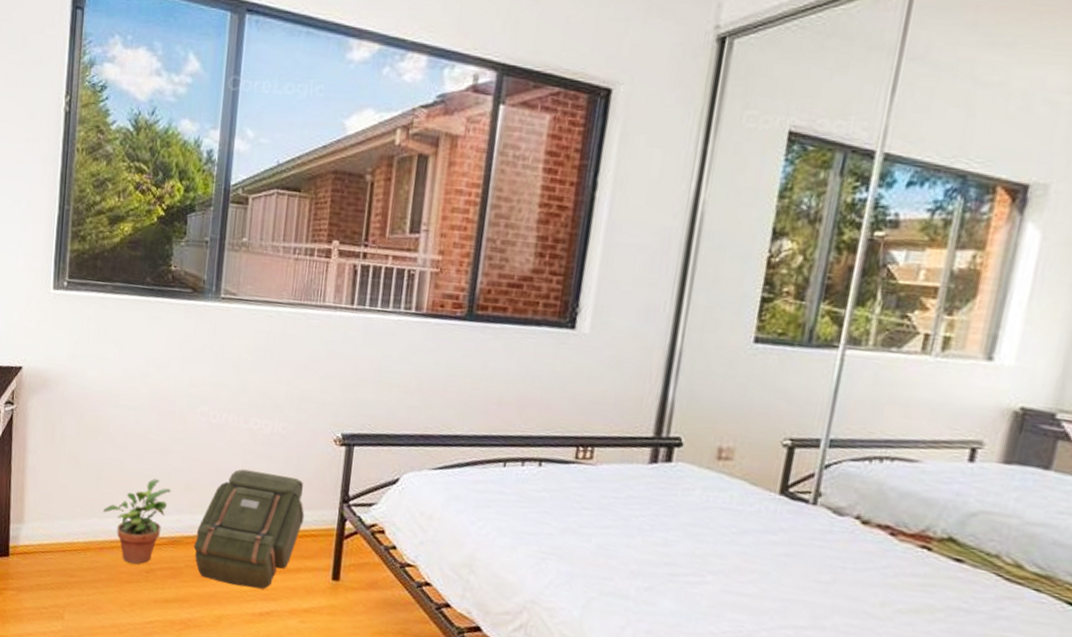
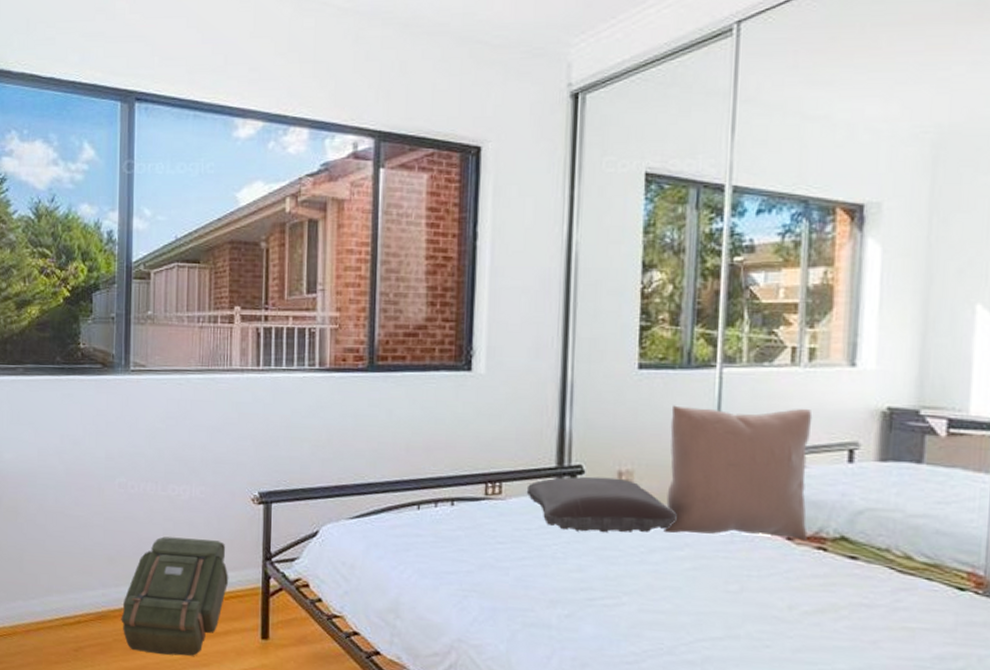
potted plant: present [102,478,172,564] -> none [26,555,95,644]
pillow: none [618,448,776,513] -> present [526,476,677,533]
pillow: none [759,384,937,539] -> present [663,405,813,542]

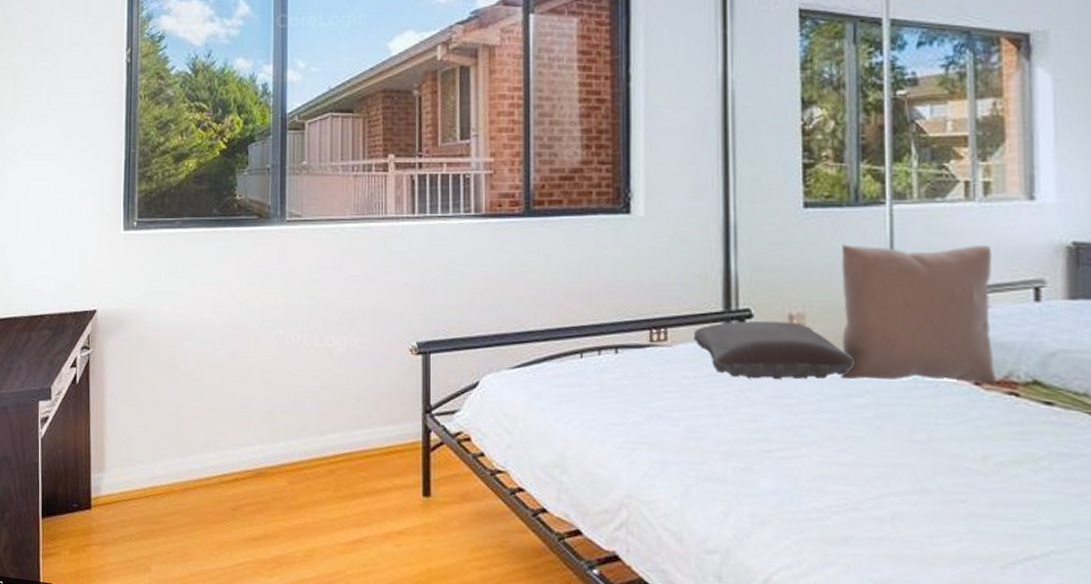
backpack: present [121,536,229,656] -> none [279,389,389,515]

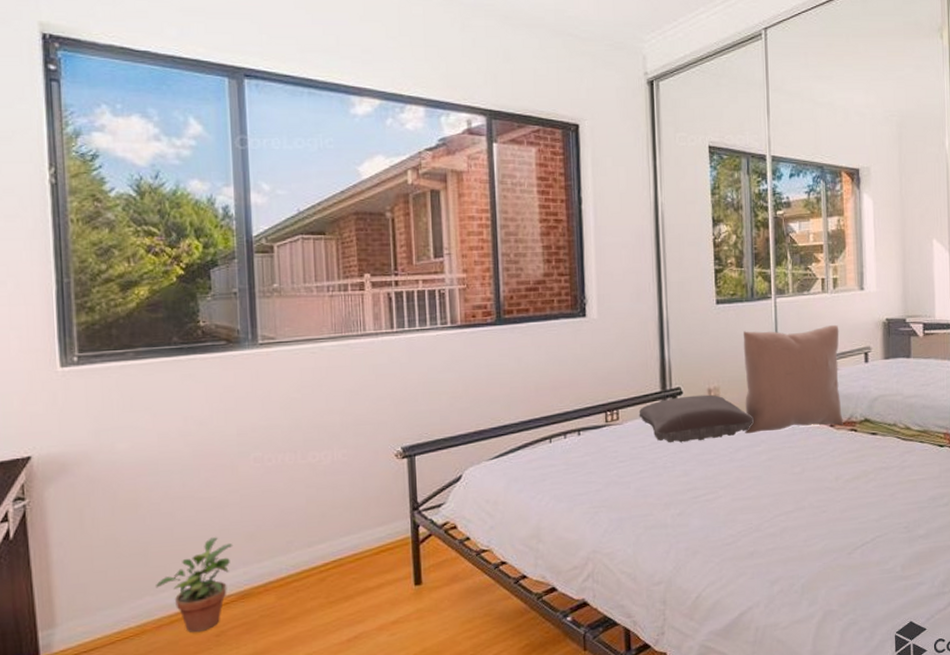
potted plant: none [184,409,253,502] -> present [155,537,233,632]

